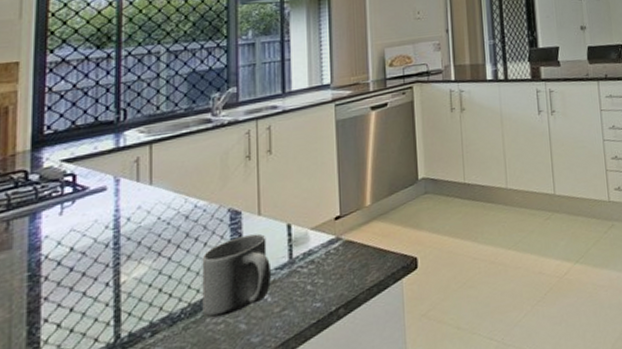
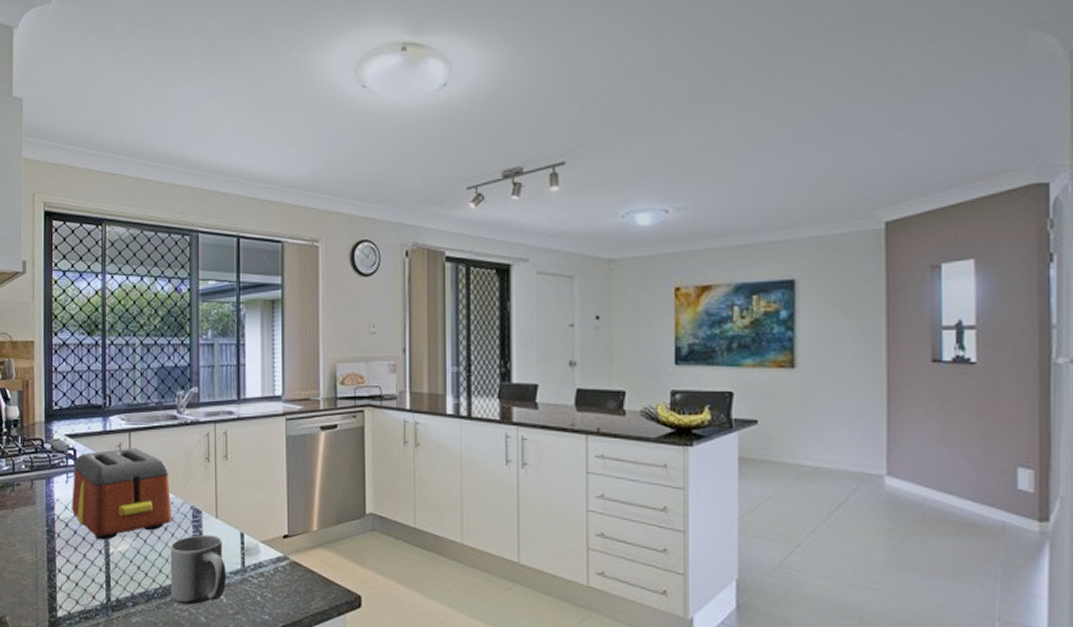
toaster: none [67,159,205,272] -> present [72,448,172,540]

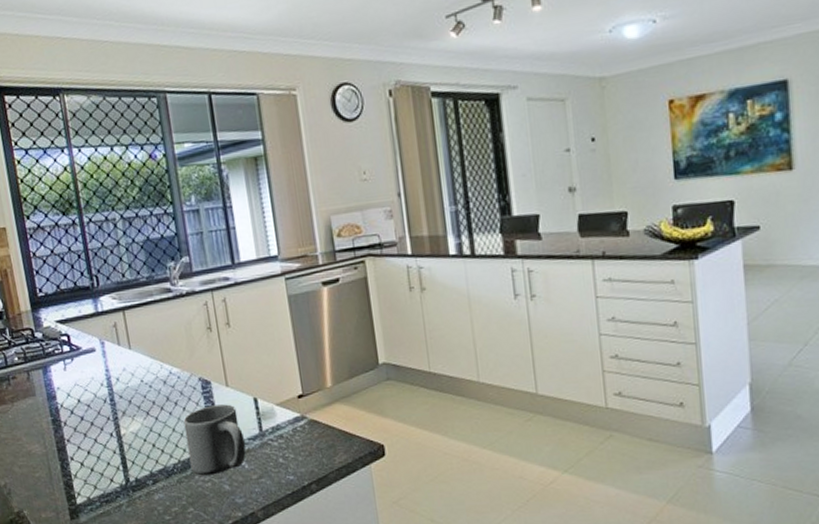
toaster: present [72,448,172,540] -> none [69,326,182,423]

